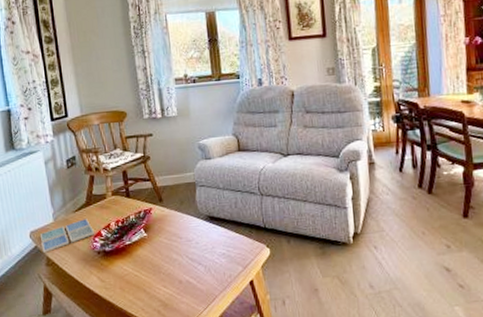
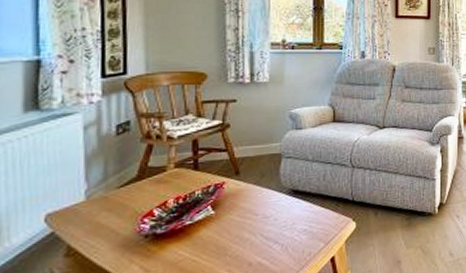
drink coaster: present [39,219,95,253] -> none [60,196,145,240]

